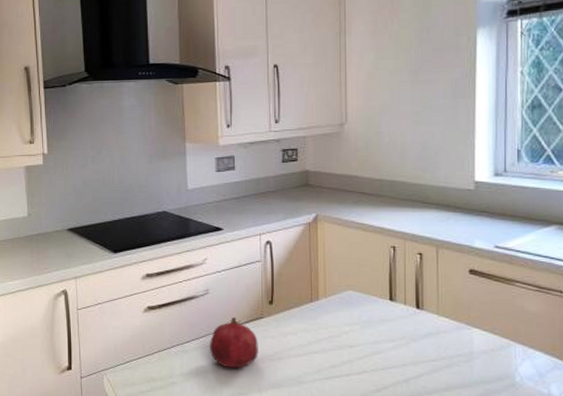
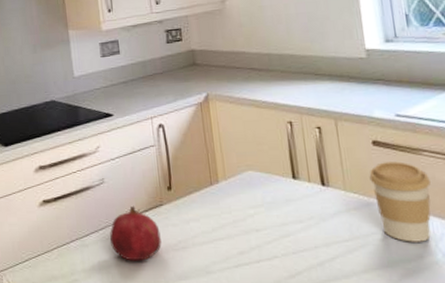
coffee cup: none [462,290,518,366] -> present [369,161,431,242]

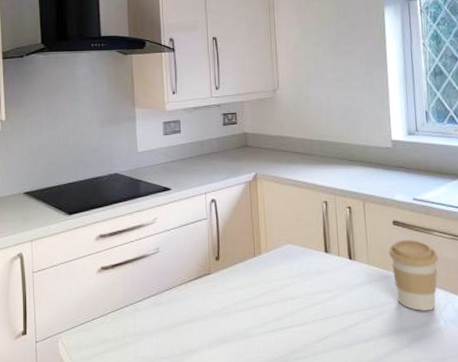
fruit: present [110,205,162,261] -> none [161,273,207,326]

